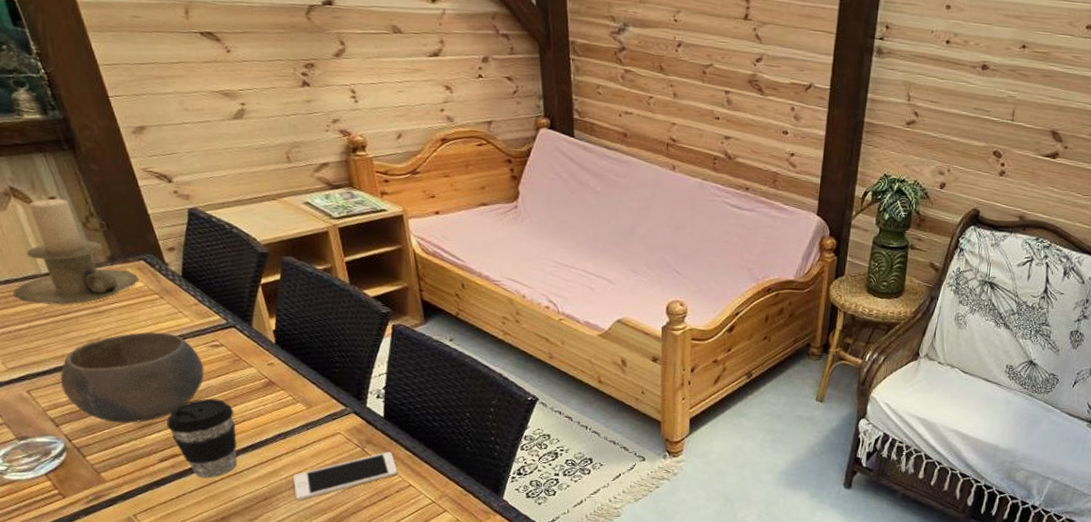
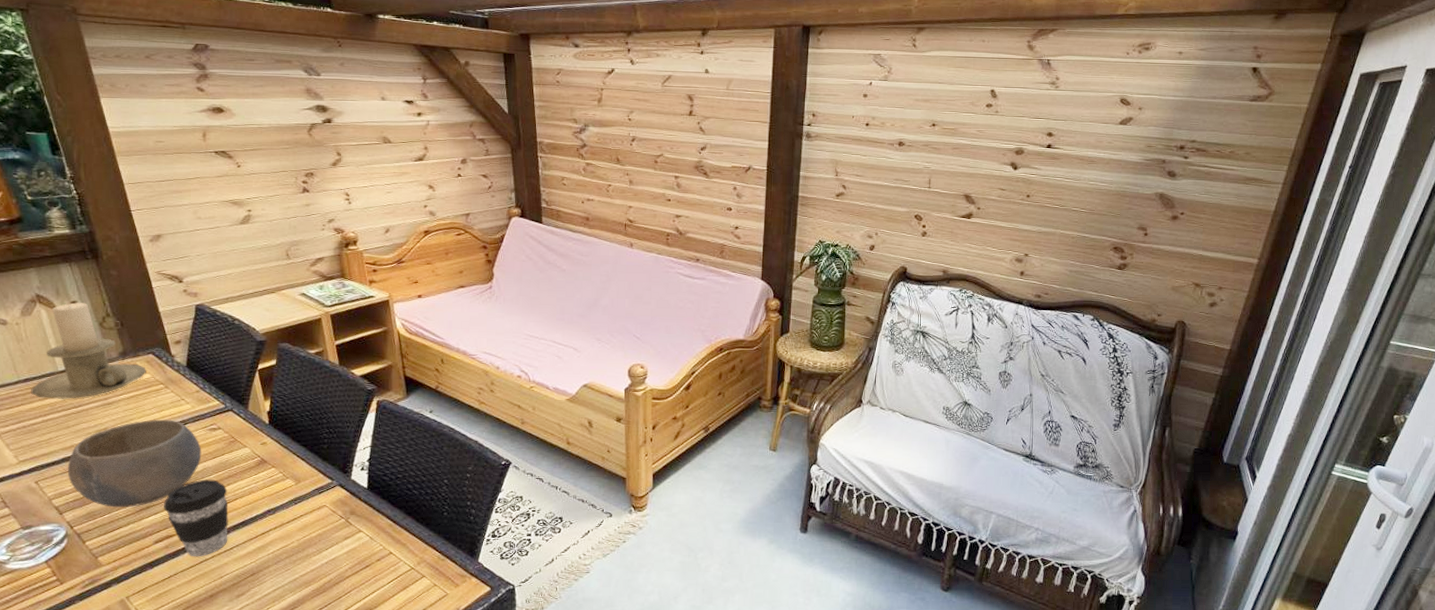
cell phone: present [292,451,398,500] -> none [279,521,379,574]

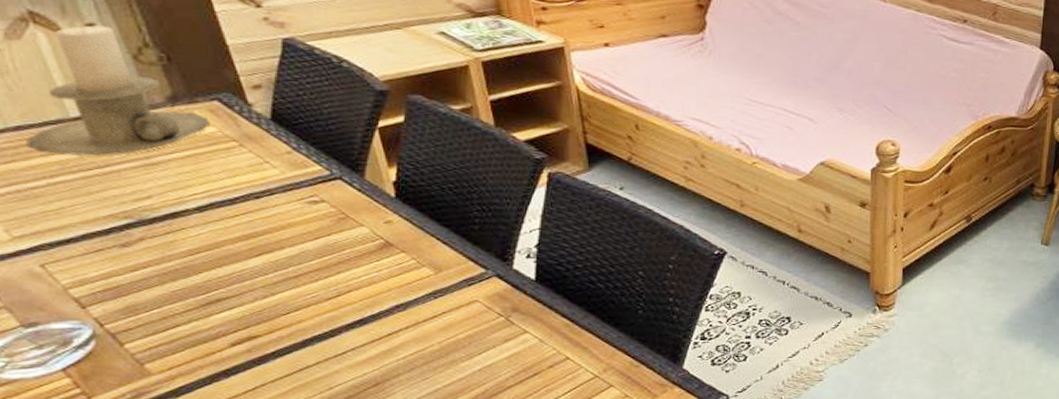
bowl: present [67,419,202,508] -> none [90,187,297,301]
coffee cup: present [164,479,228,556] -> none [243,265,339,362]

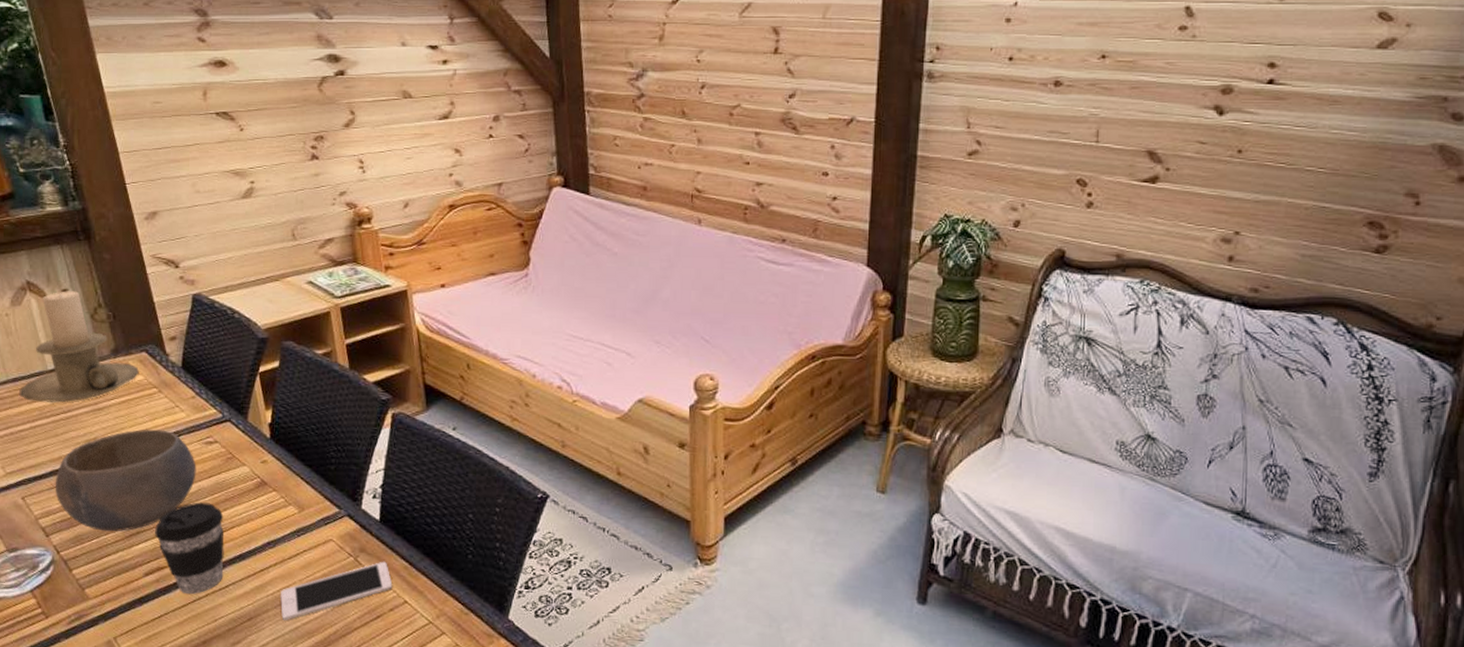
bowl: none [90,187,297,301] -> present [55,429,197,532]
coffee cup: none [243,265,339,362] -> present [155,502,224,594]
cell phone: none [413,319,552,383] -> present [279,561,393,620]

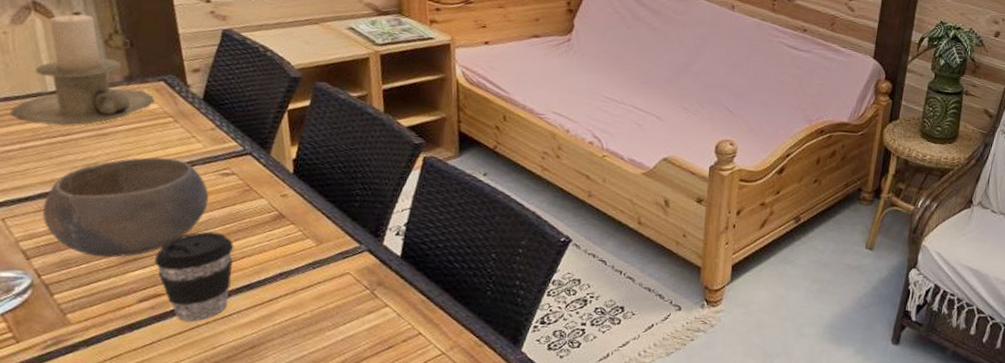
cell phone: present [279,561,393,620] -> none [287,294,408,349]

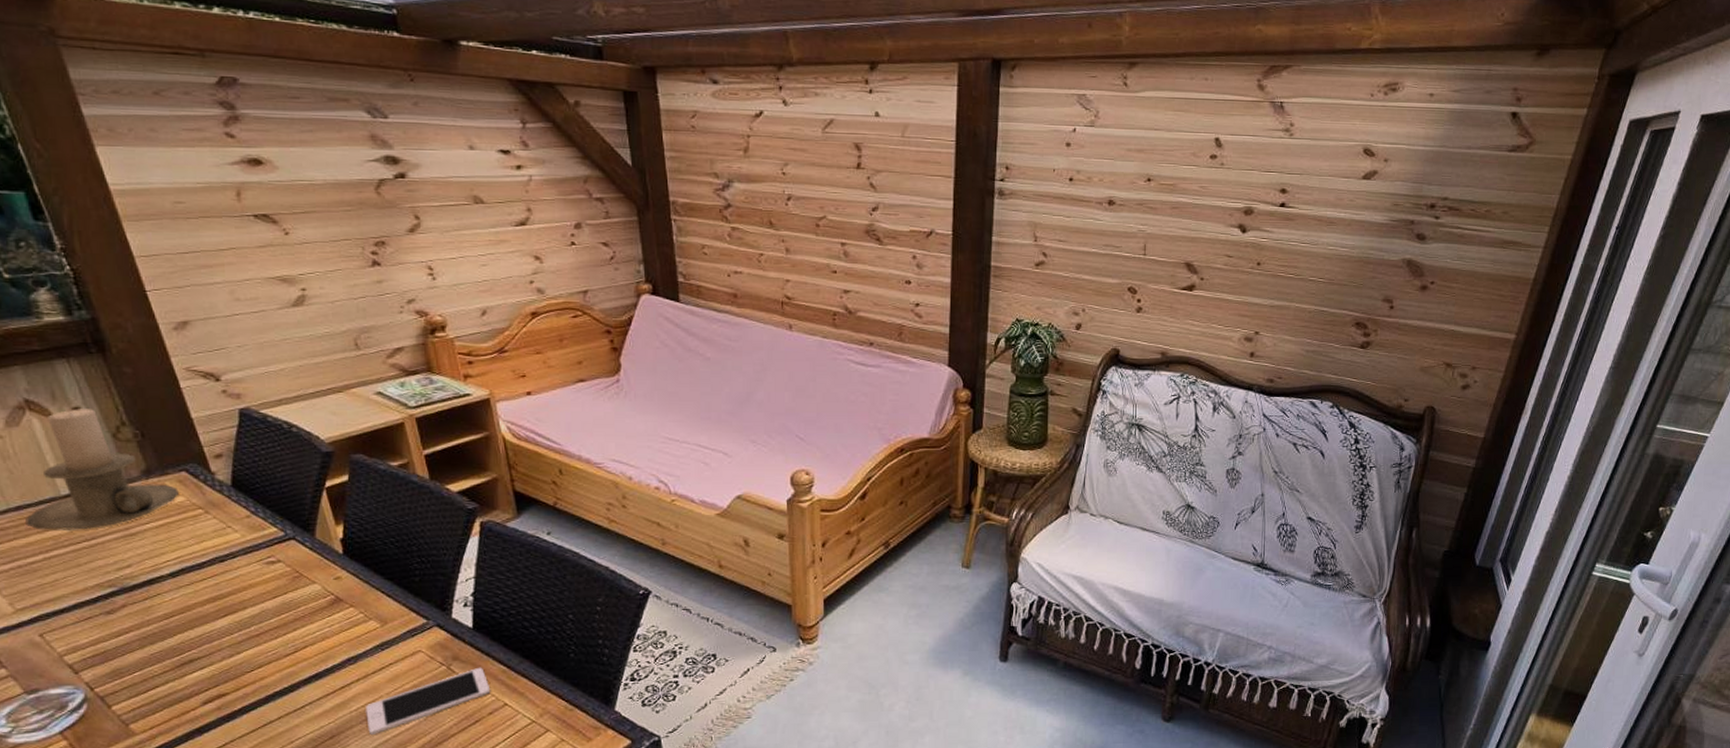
bowl: present [42,157,209,258] -> none [81,552,258,663]
coffee cup: present [154,231,234,322] -> none [212,624,298,718]
cell phone: none [287,294,408,349] -> present [365,667,491,734]

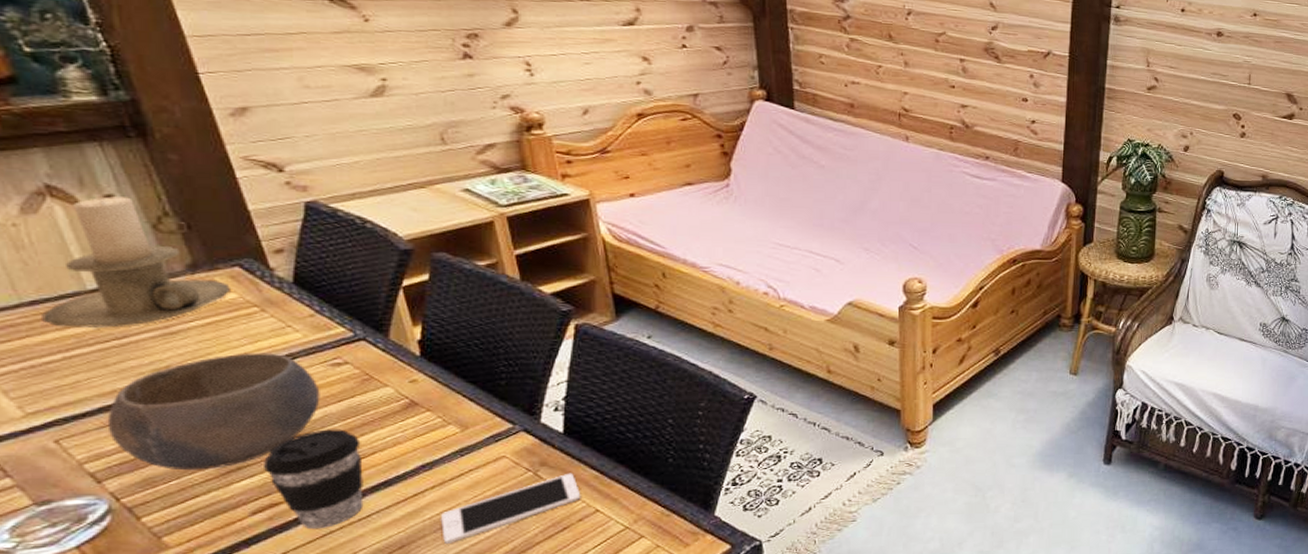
bowl: none [81,552,258,663] -> present [107,353,320,471]
coffee cup: none [212,624,298,718] -> present [264,429,364,528]

